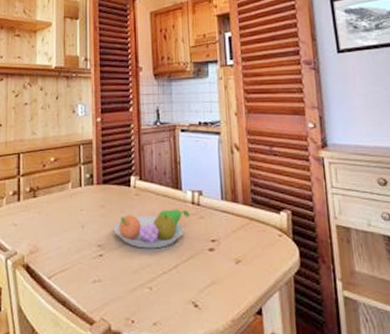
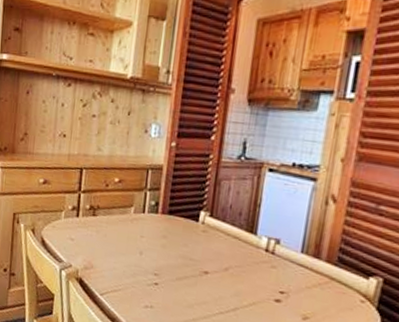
fruit bowl: present [113,209,190,249] -> none [172,250,261,289]

